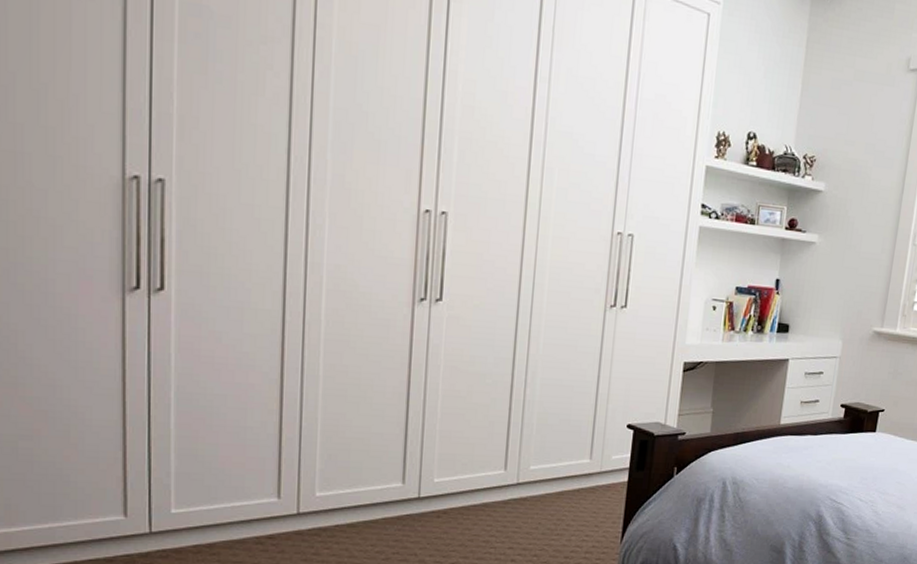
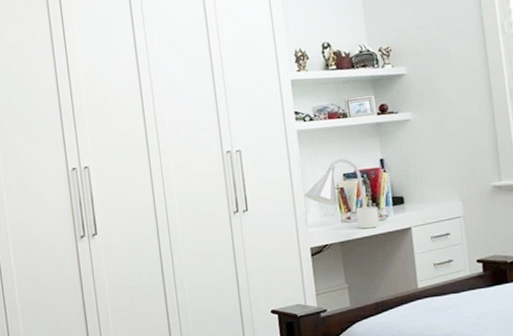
table lamp: none [691,269,770,347] -> present [304,158,388,224]
mug: none [737,327,762,353] -> present [356,206,380,229]

